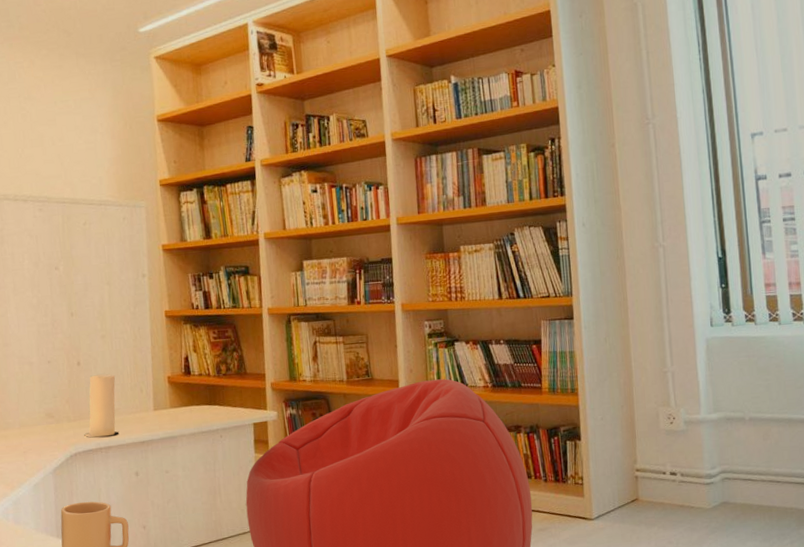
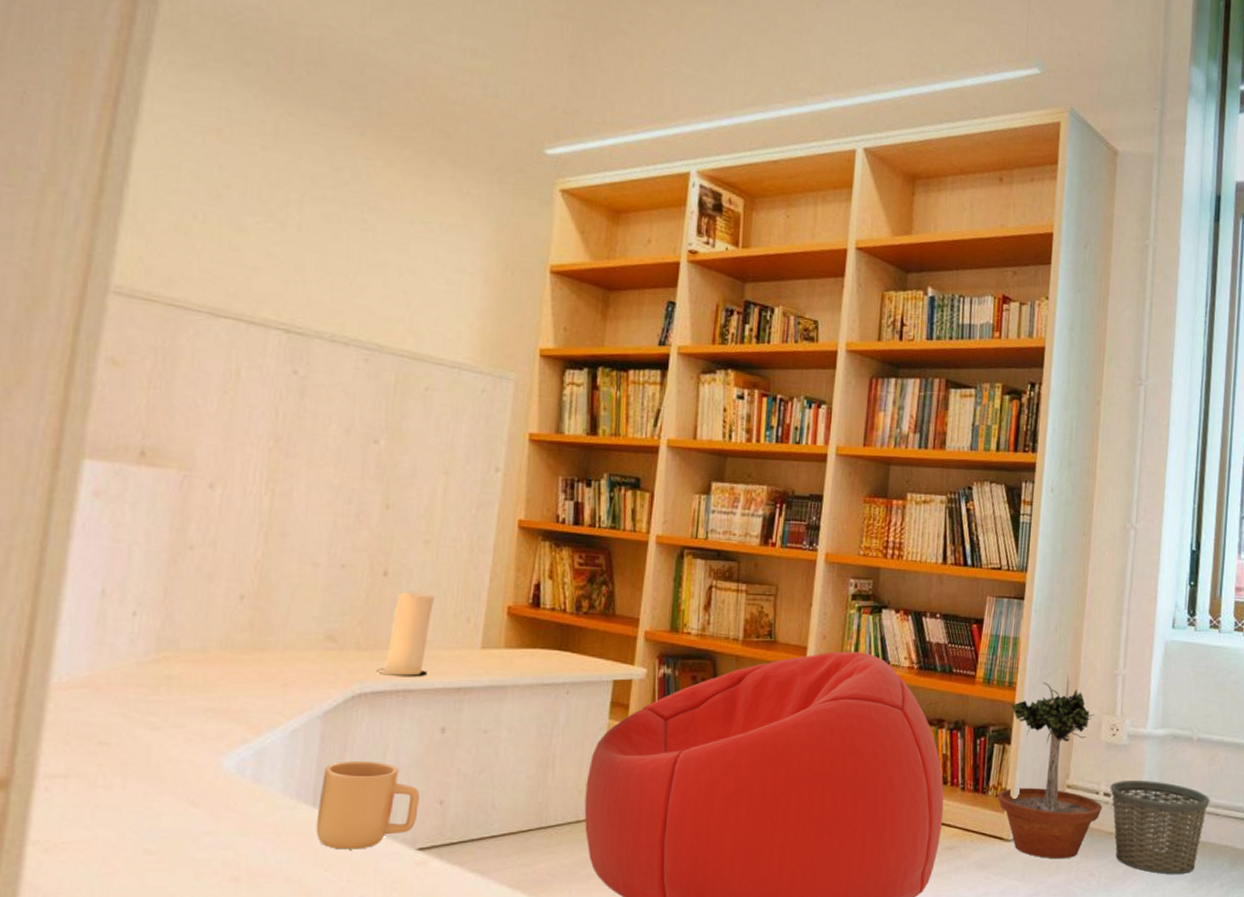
potted tree: none [576,376,671,532] -> present [998,674,1103,859]
basket: none [675,458,770,537] -> present [1110,780,1210,874]

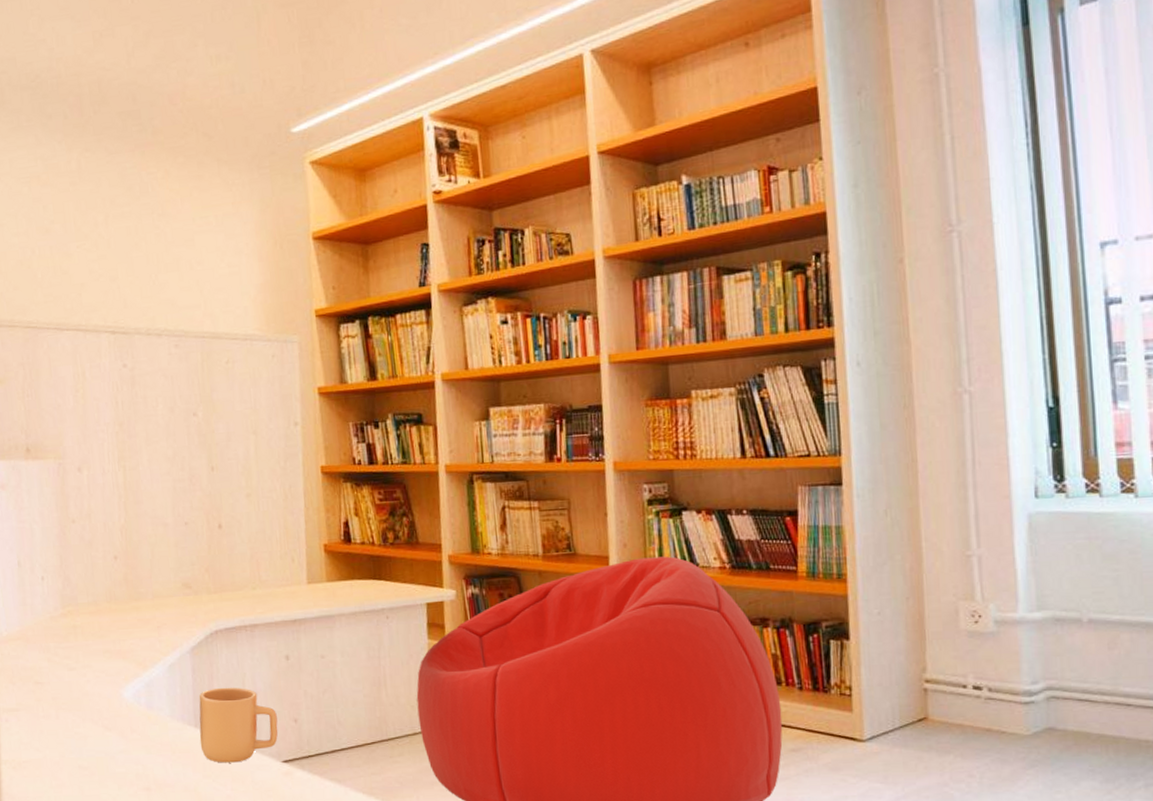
candle: present [376,591,434,677] -> none [226,538,267,614]
potted tree: present [998,674,1103,859] -> none [842,559,974,760]
basket: present [1110,780,1210,874] -> none [980,670,1117,774]

